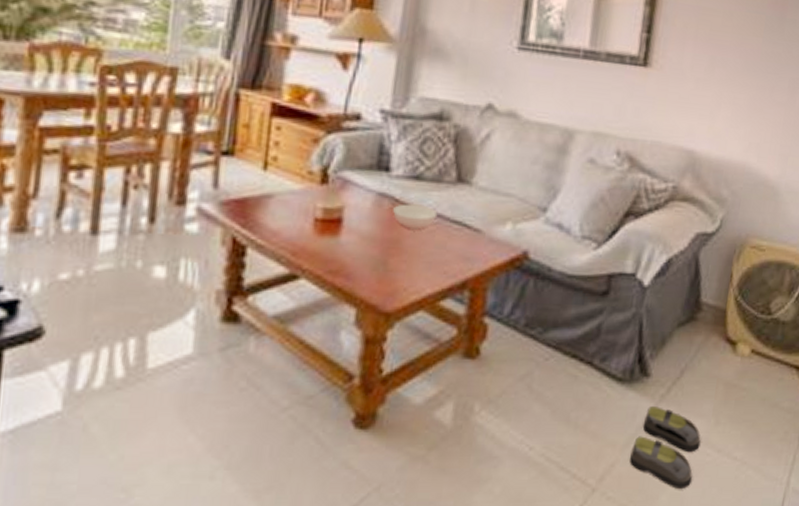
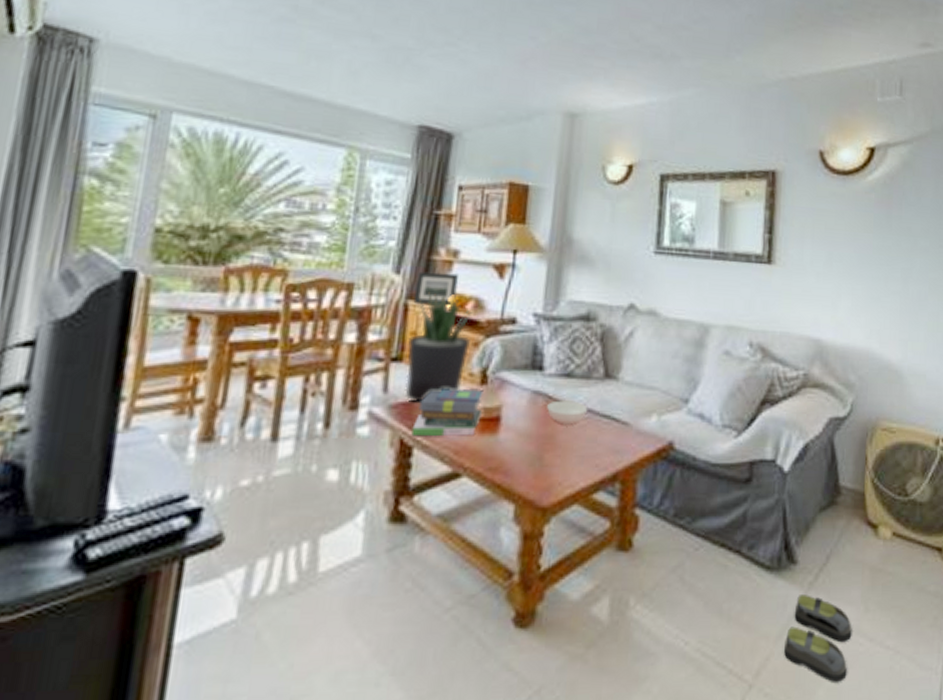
planter: none [237,75,313,201] -> present [405,287,473,404]
picture frame: none [245,58,296,97] -> present [413,271,458,305]
books: none [245,187,324,238] -> present [411,389,483,437]

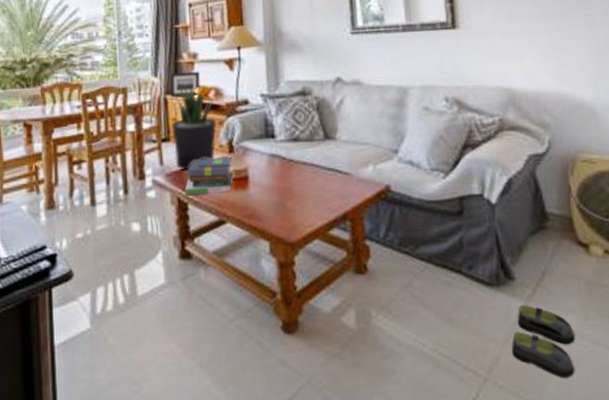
bowl: present [547,400,588,425] -> none [282,159,315,179]

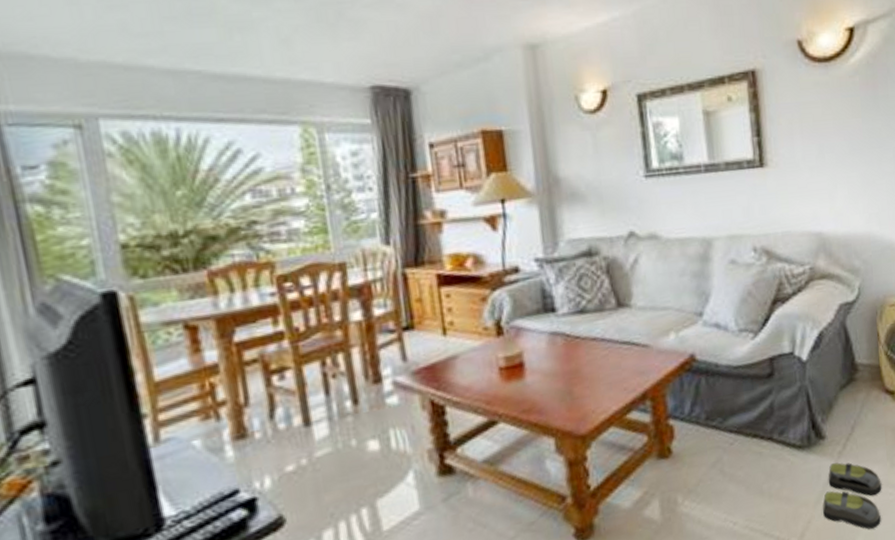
picture frame: present [170,71,200,97] -> none [408,234,453,271]
planter: present [171,84,217,171] -> none [415,252,479,366]
books: present [185,157,233,196] -> none [439,341,505,396]

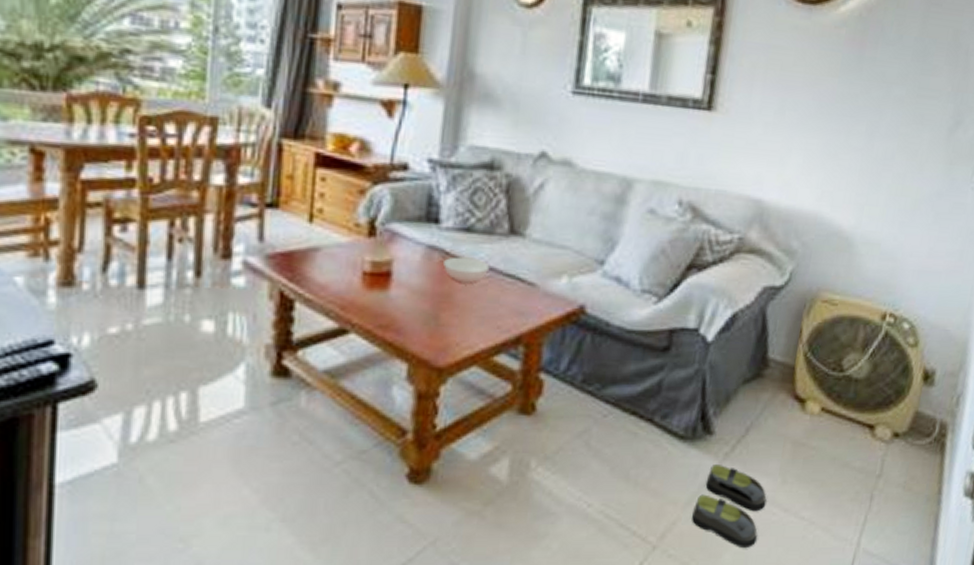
bowl: none [567,334,607,359] -> present [443,256,490,283]

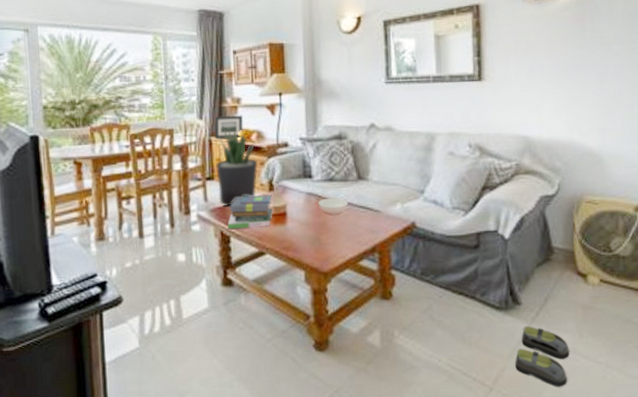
planter: none [283,124,358,255] -> present [215,126,258,207]
picture frame: none [288,106,340,146] -> present [214,115,243,139]
books: none [292,239,372,292] -> present [227,195,273,230]

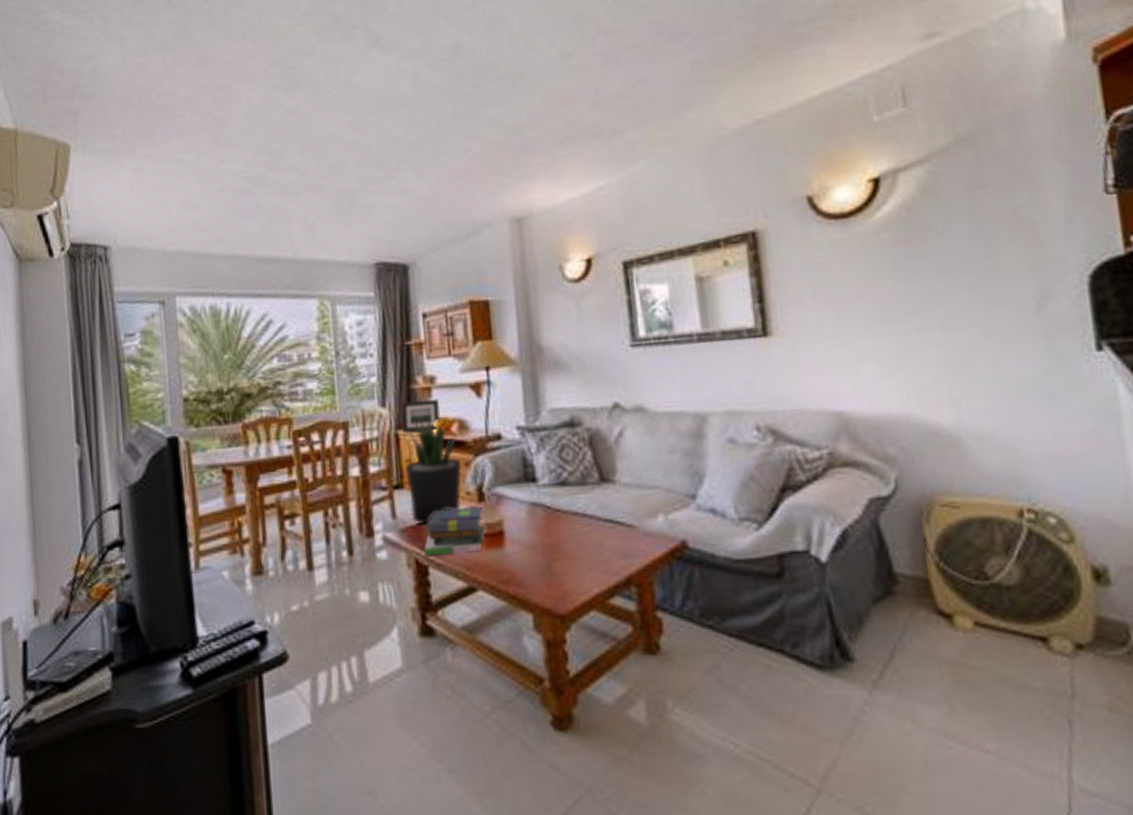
bowl: present [318,198,349,215] -> none [547,508,589,533]
slippers: present [515,325,570,387] -> none [852,693,939,789]

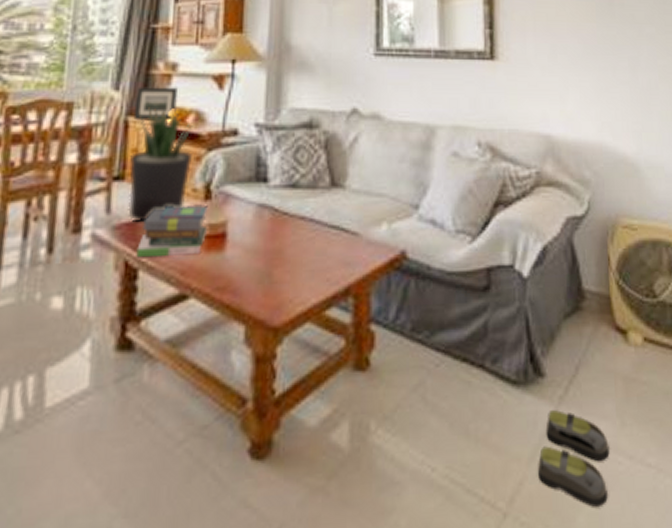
slippers: none [852,693,939,789] -> present [538,409,610,507]

